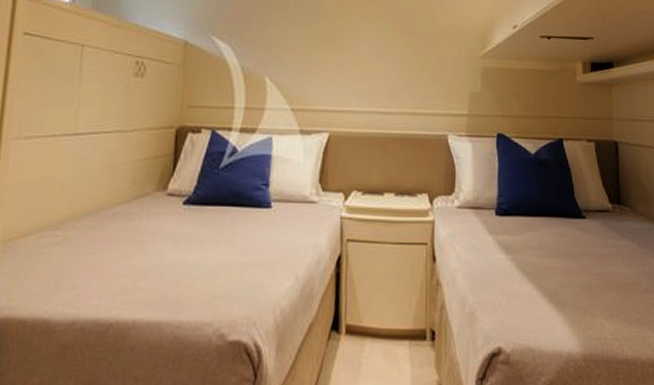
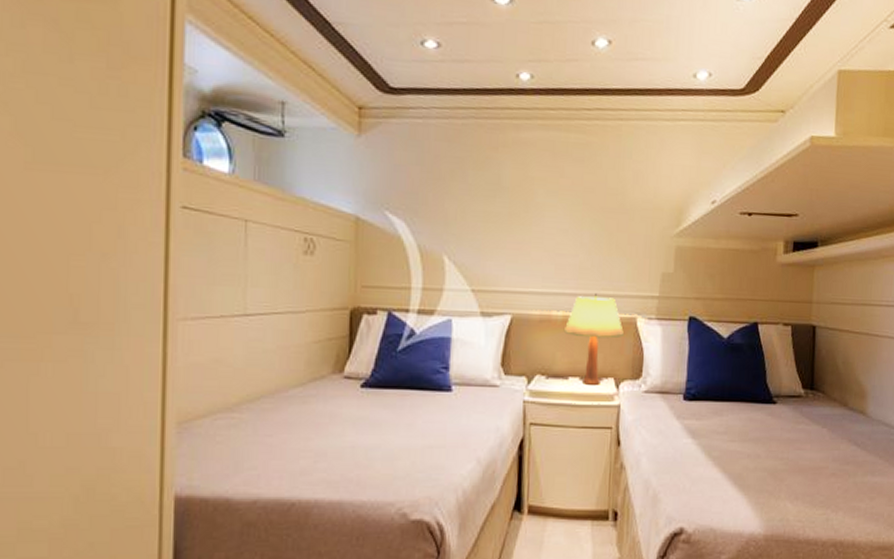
table lamp: none [380,112,437,202] -> present [565,294,625,386]

